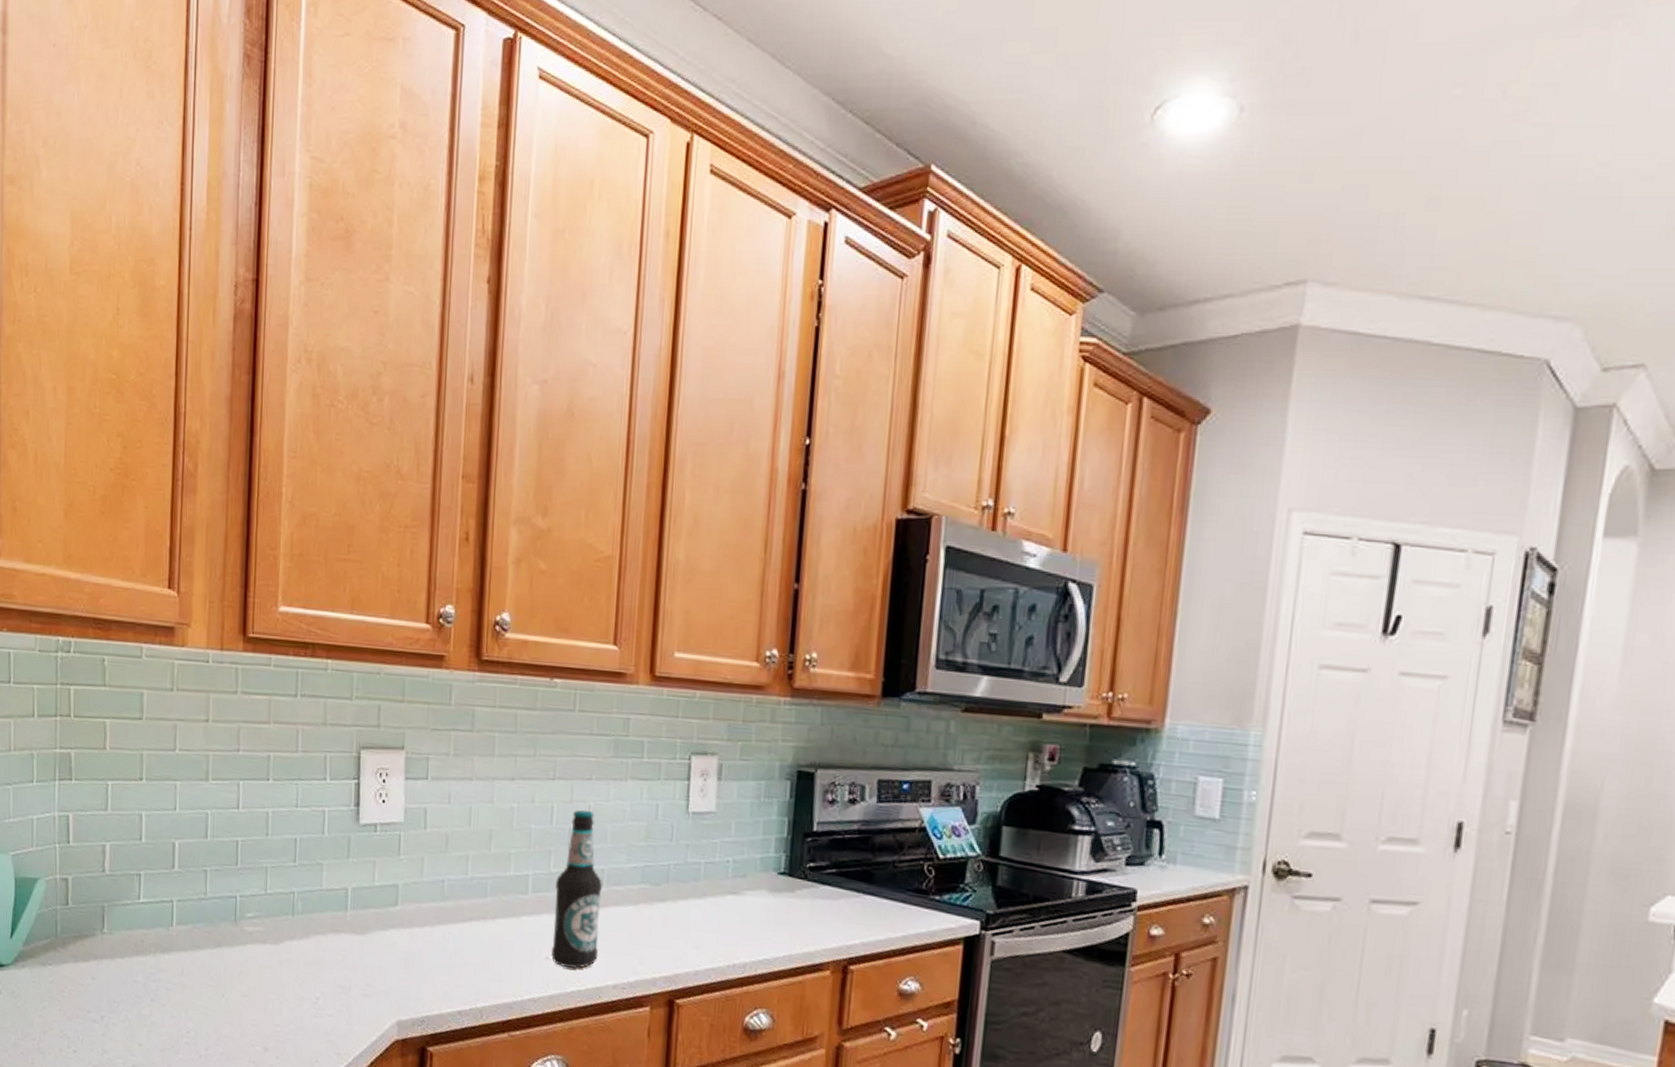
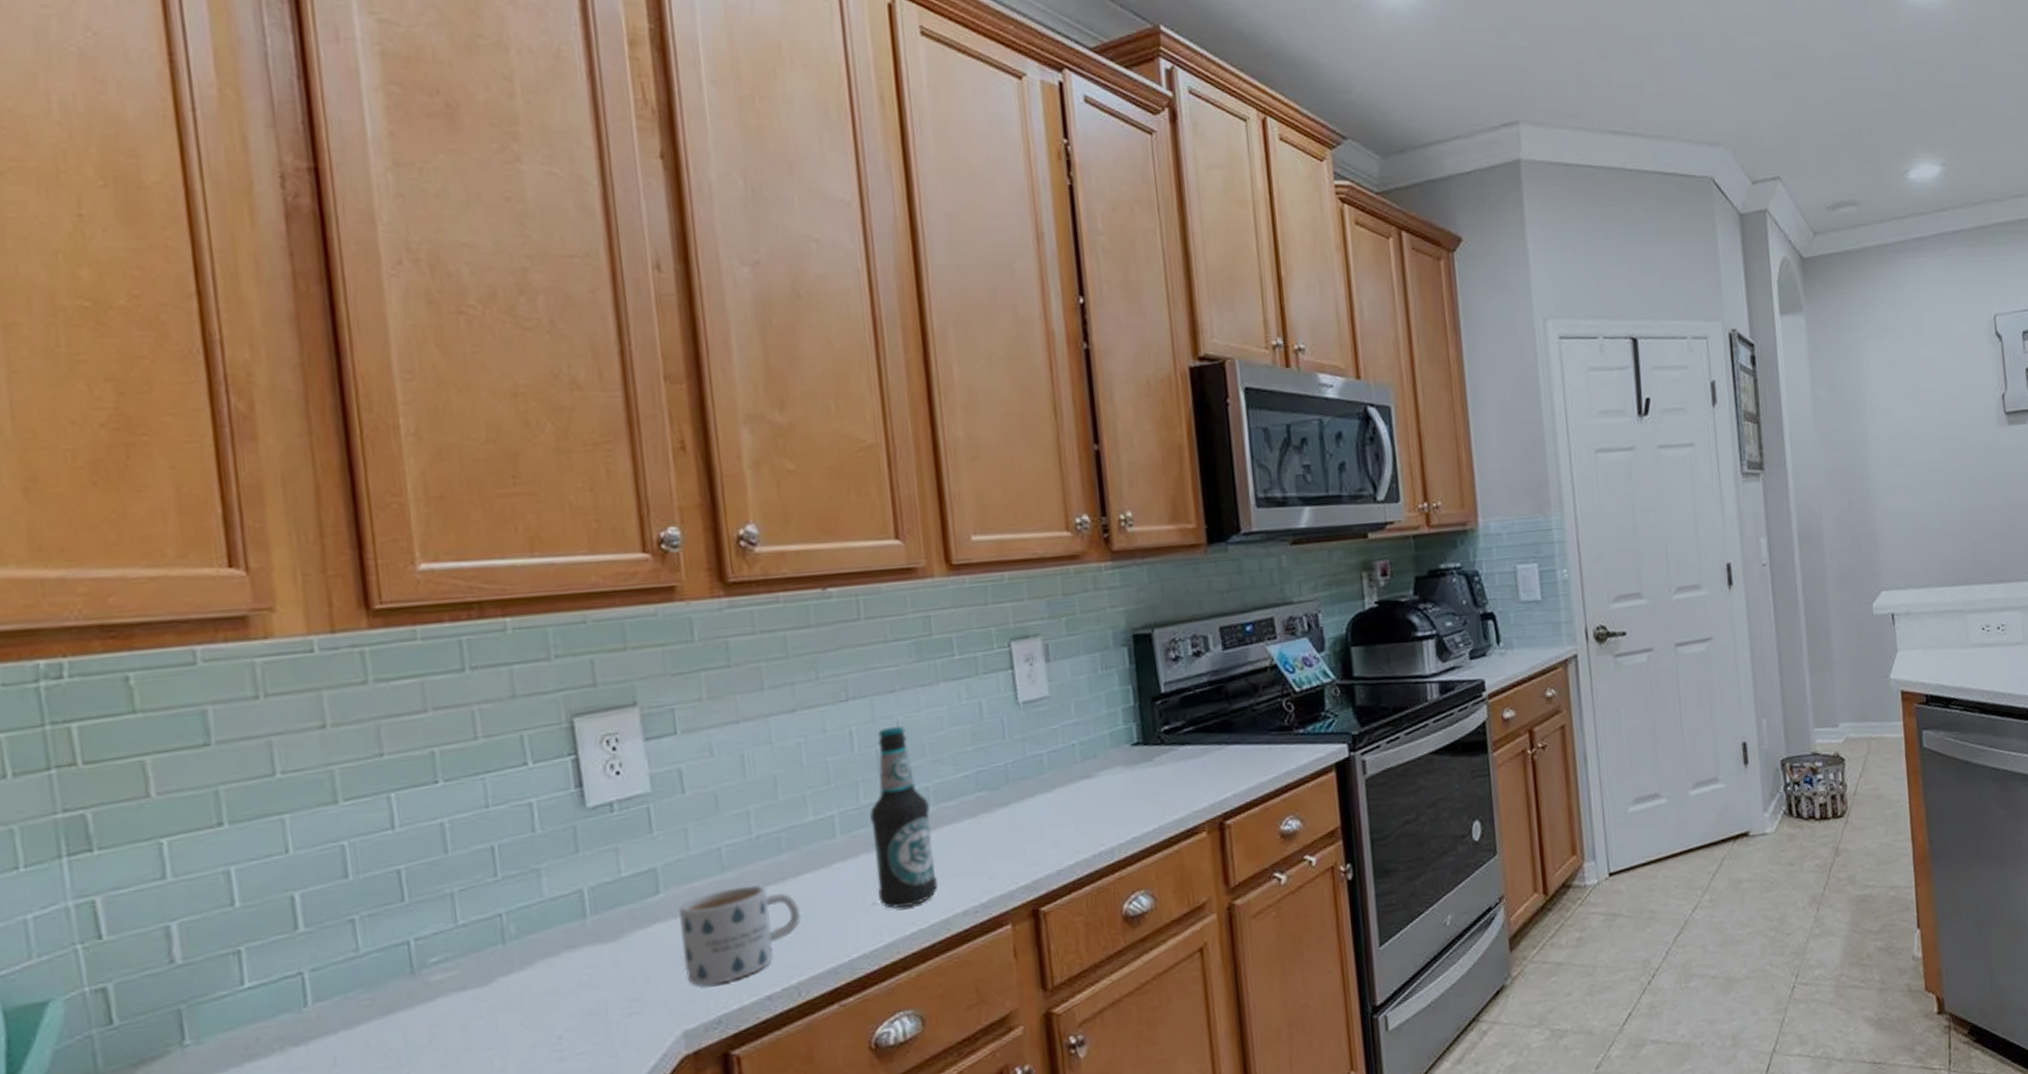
mug: none [405,914,493,991] -> present [679,885,801,986]

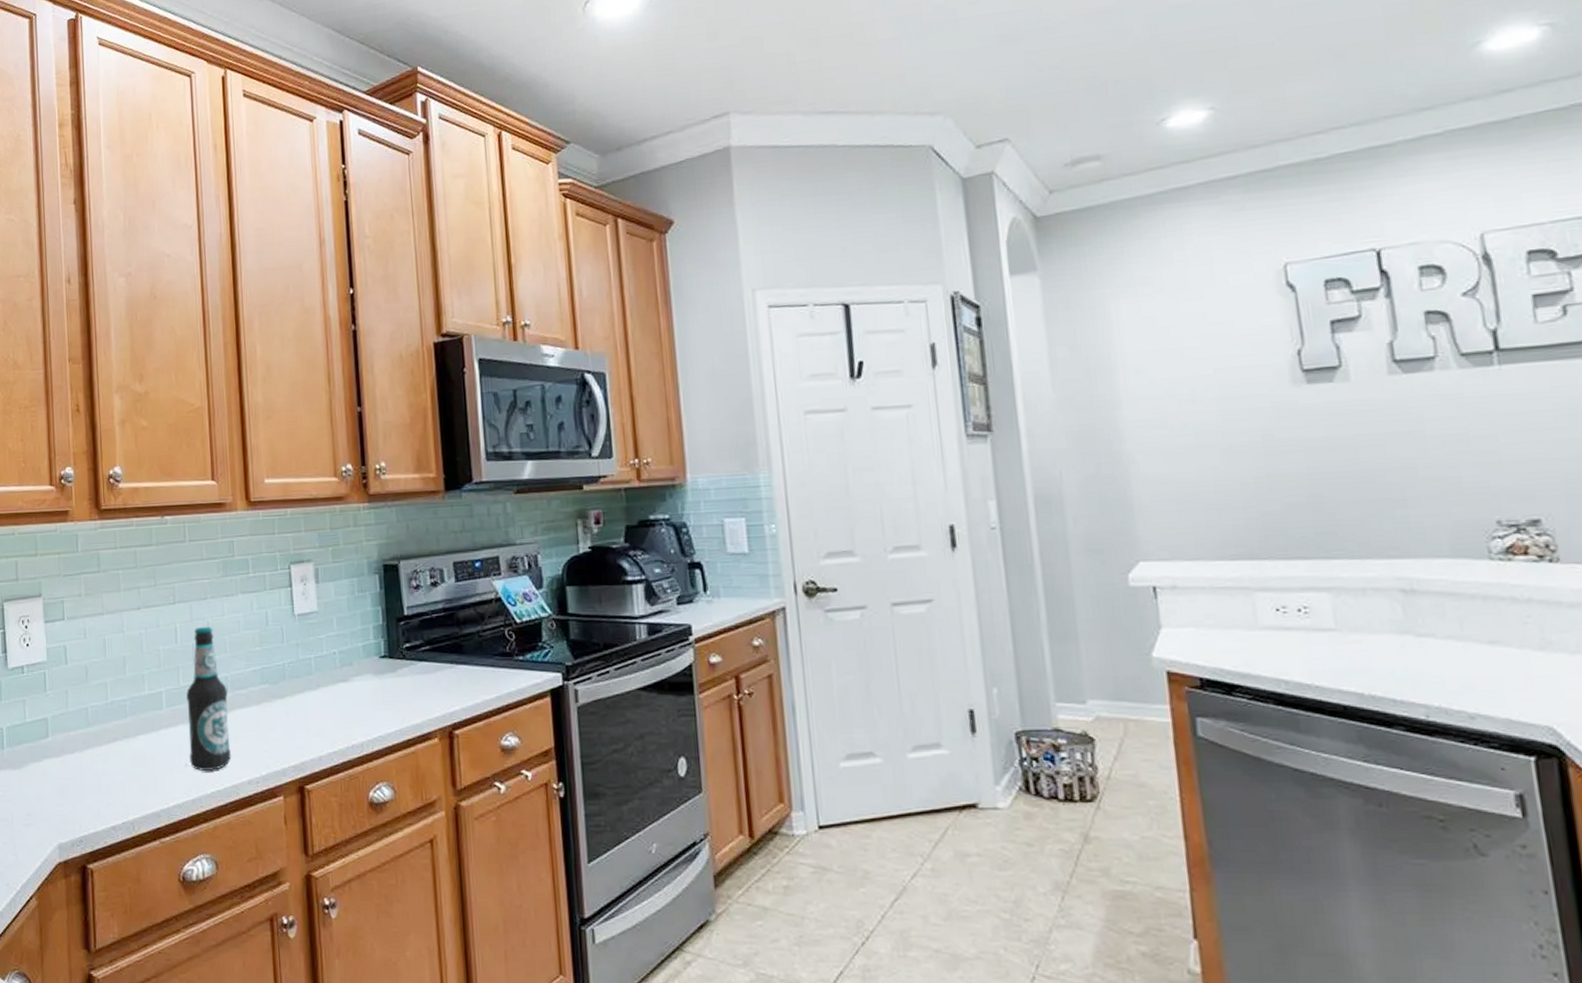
mug: present [679,885,801,986] -> none [60,739,137,812]

